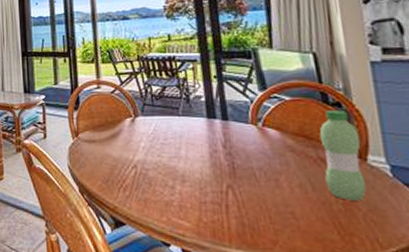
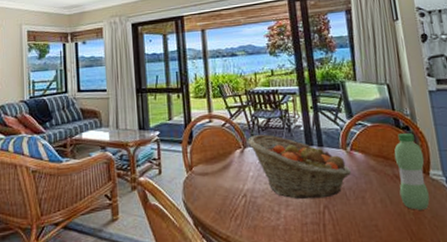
fruit basket: none [139,104,262,177] -> present [247,134,351,199]

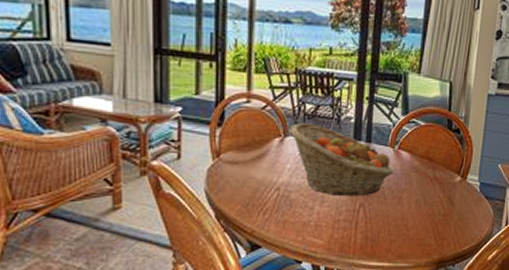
water bottle: present [394,133,430,210] -> none [435,135,467,212]

